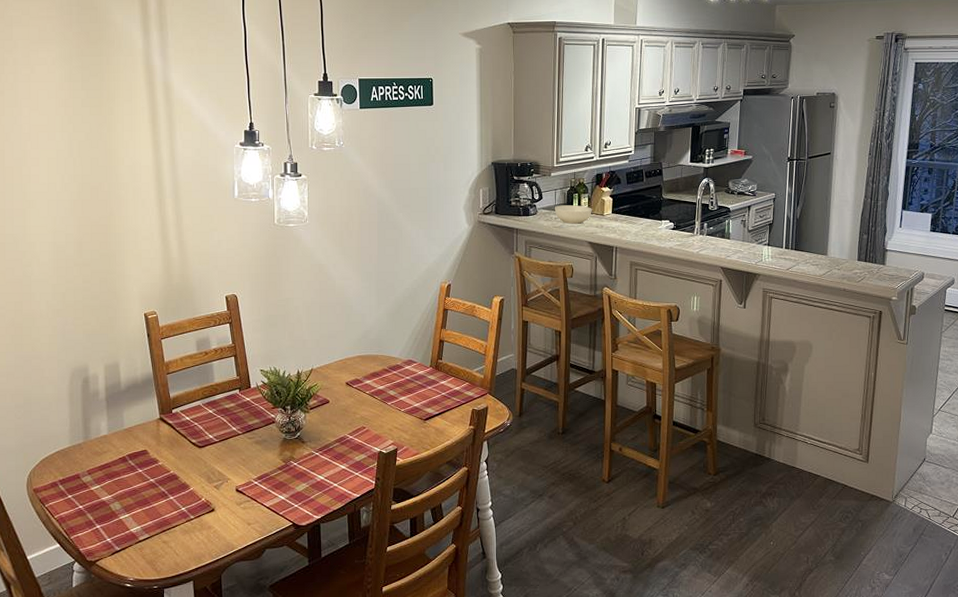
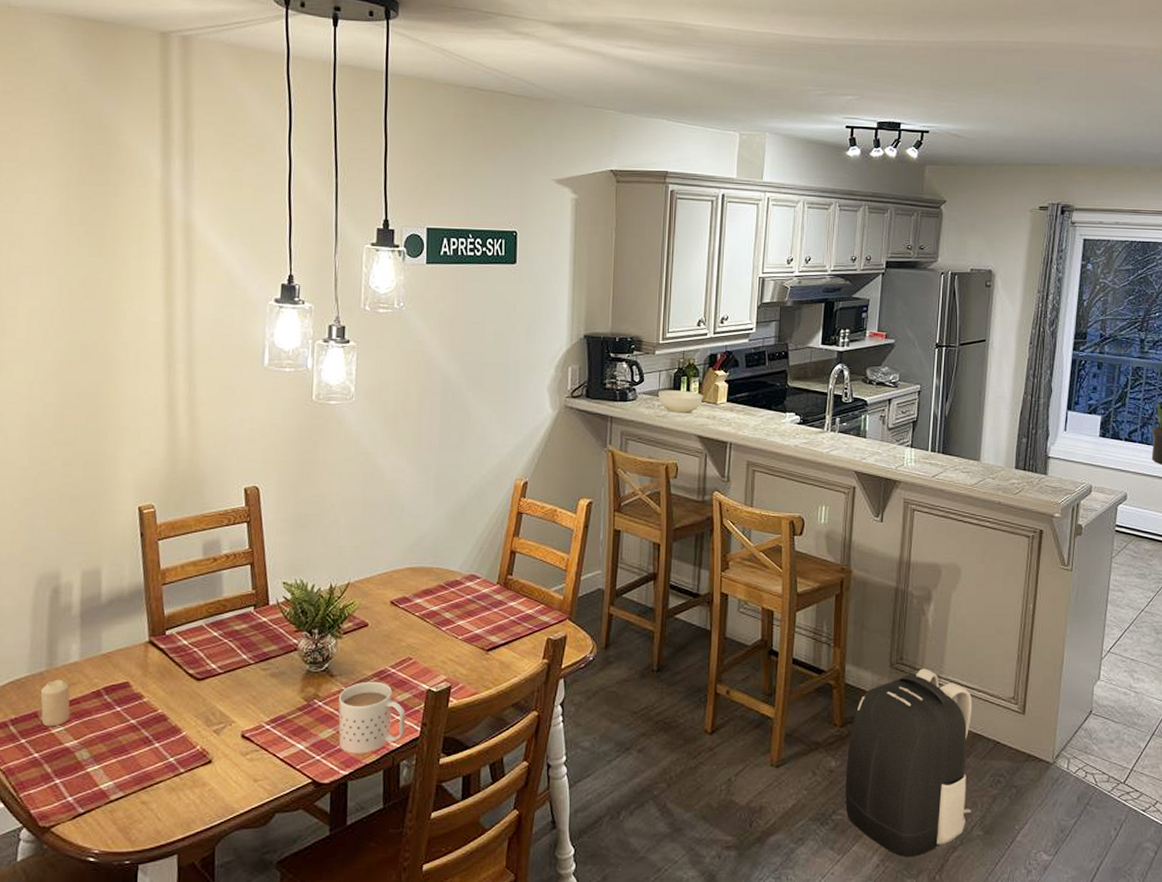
candle: none [80,449,104,486] -> present [40,679,70,727]
mug: none [309,446,363,503] -> present [338,681,406,755]
backpack: none [719,427,824,578] -> present [845,668,973,857]

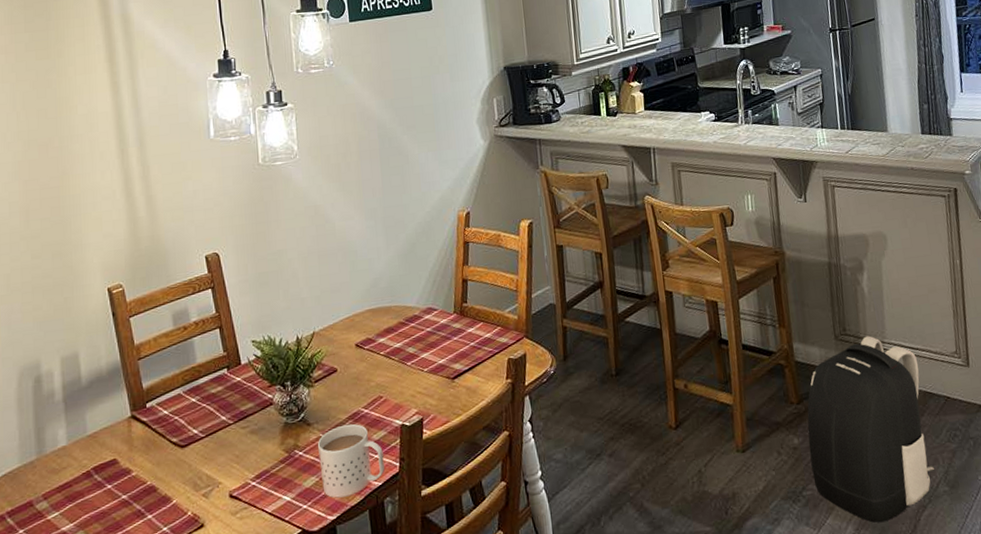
candle: present [40,679,70,727] -> none [33,465,63,514]
bowl: present [657,390,703,413] -> none [579,105,622,128]

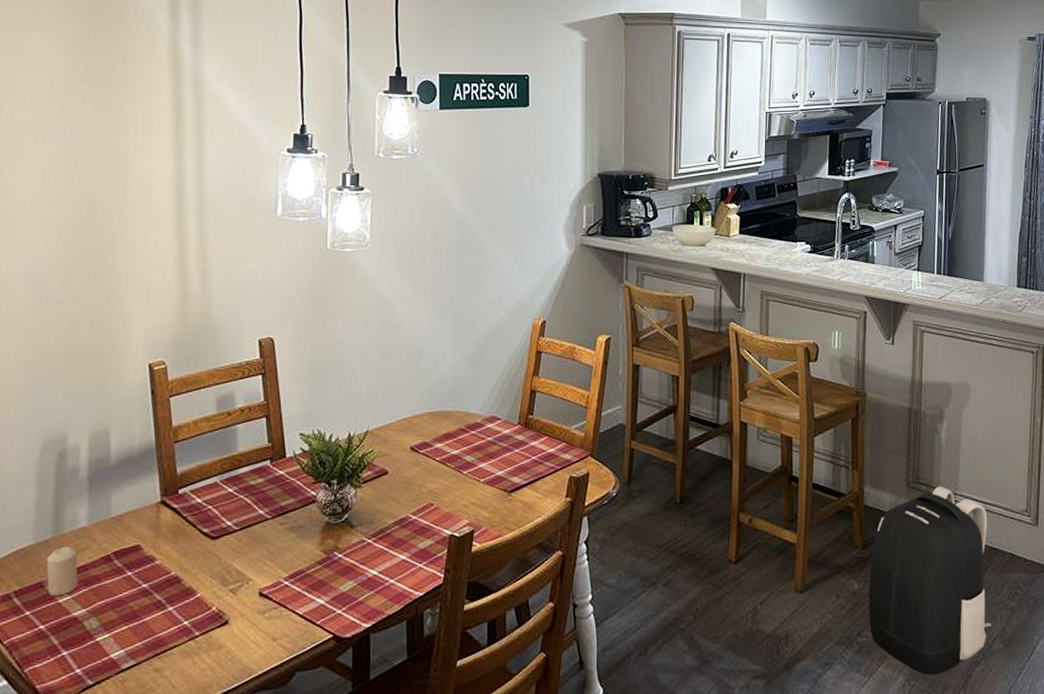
candle: none [33,465,63,514] -> present [46,546,78,597]
mug: present [317,423,385,499] -> none [358,529,428,606]
bowl: none [579,105,622,128] -> present [671,224,716,247]

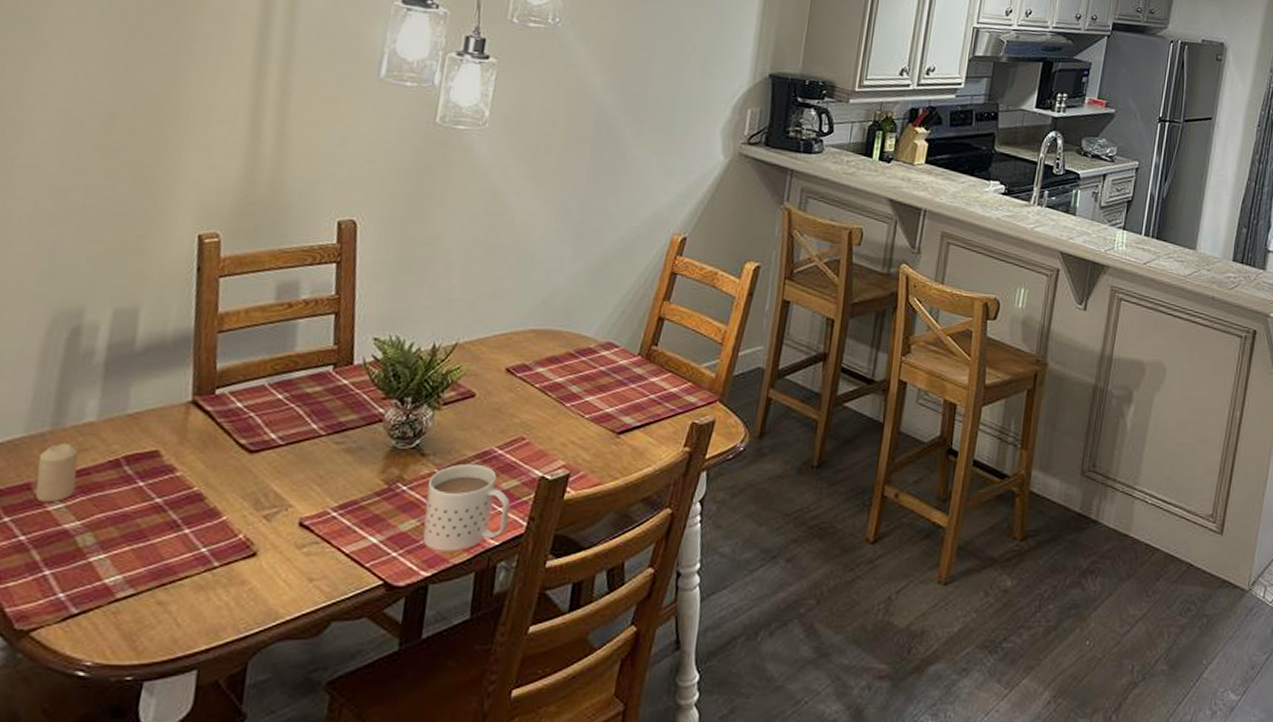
mug: none [358,529,428,606] -> present [422,463,511,553]
bowl: present [671,224,716,247] -> none [847,144,899,173]
backpack: present [868,486,991,675] -> none [1018,478,1168,694]

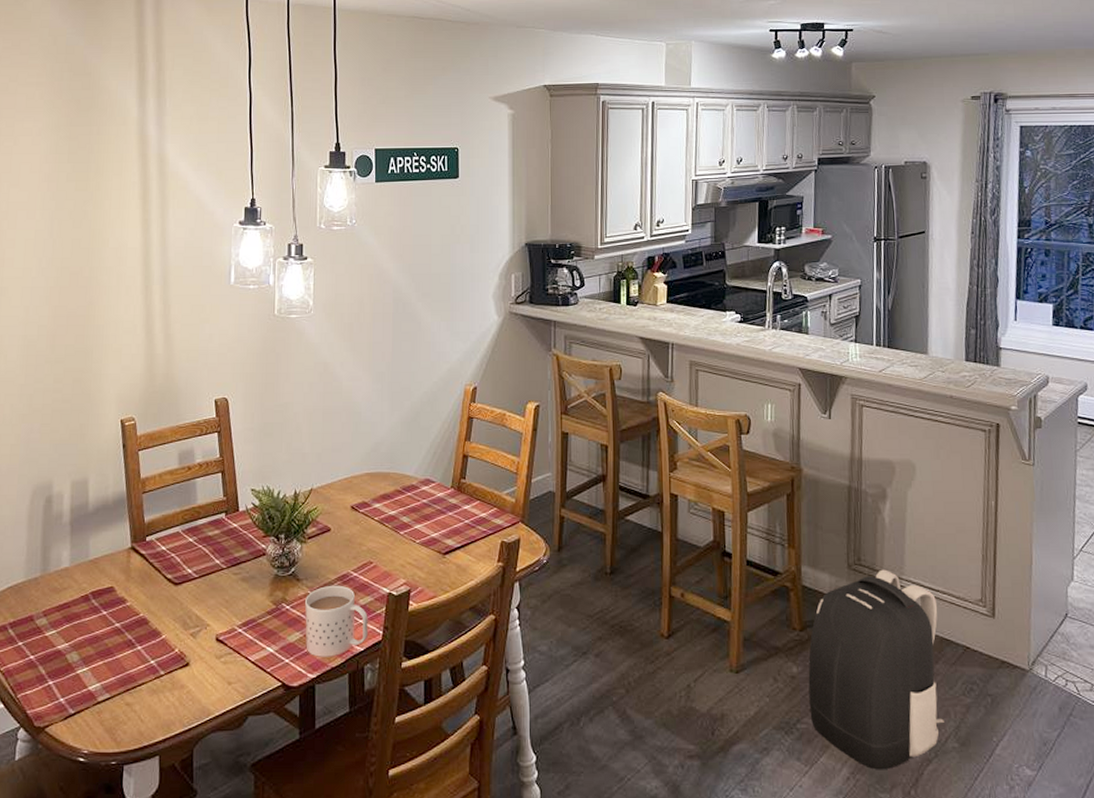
candle: present [35,442,79,503] -> none [35,584,62,630]
backpack: none [1018,478,1168,694] -> present [808,569,944,770]

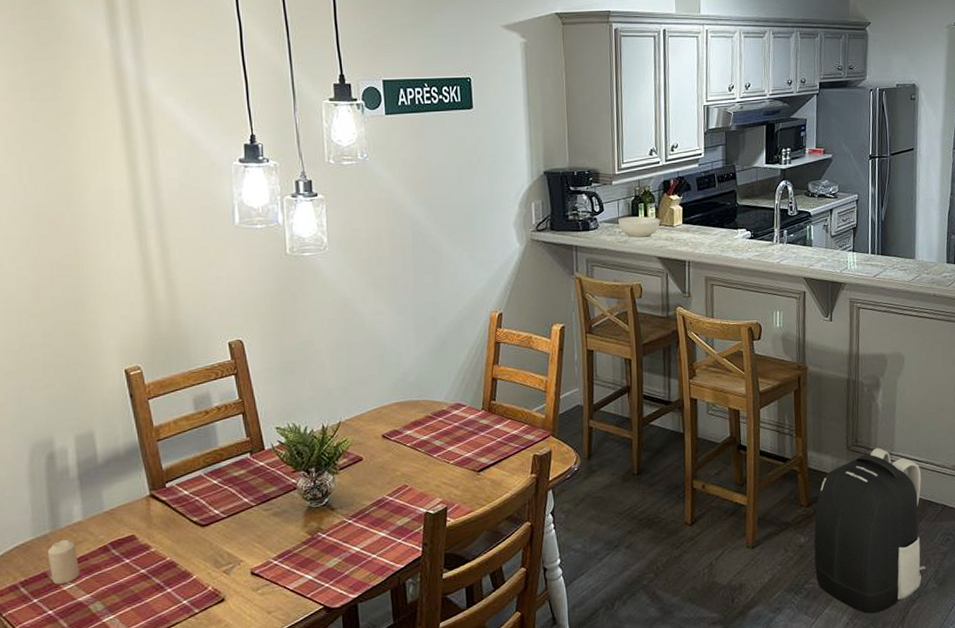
candle: none [35,584,62,630] -> present [47,539,80,585]
mug: present [304,585,368,658] -> none [340,510,407,579]
bowl: none [598,293,643,315] -> present [617,216,660,238]

